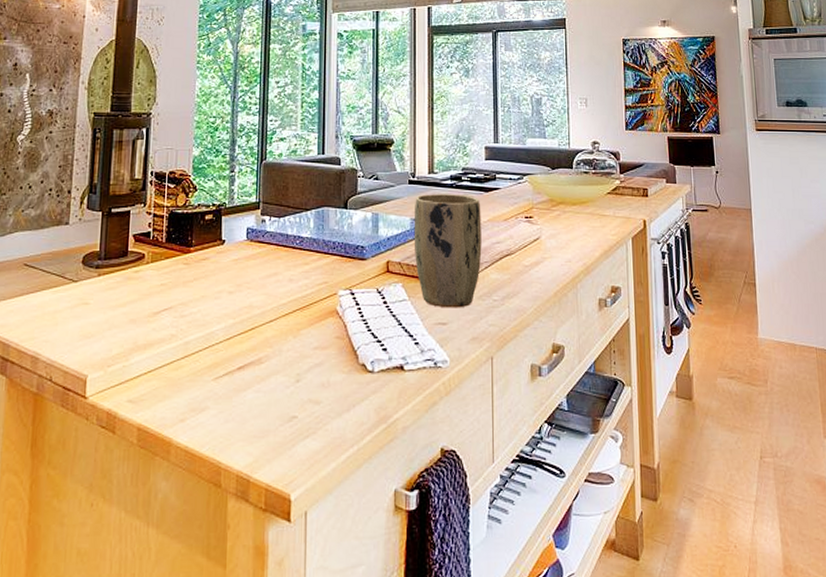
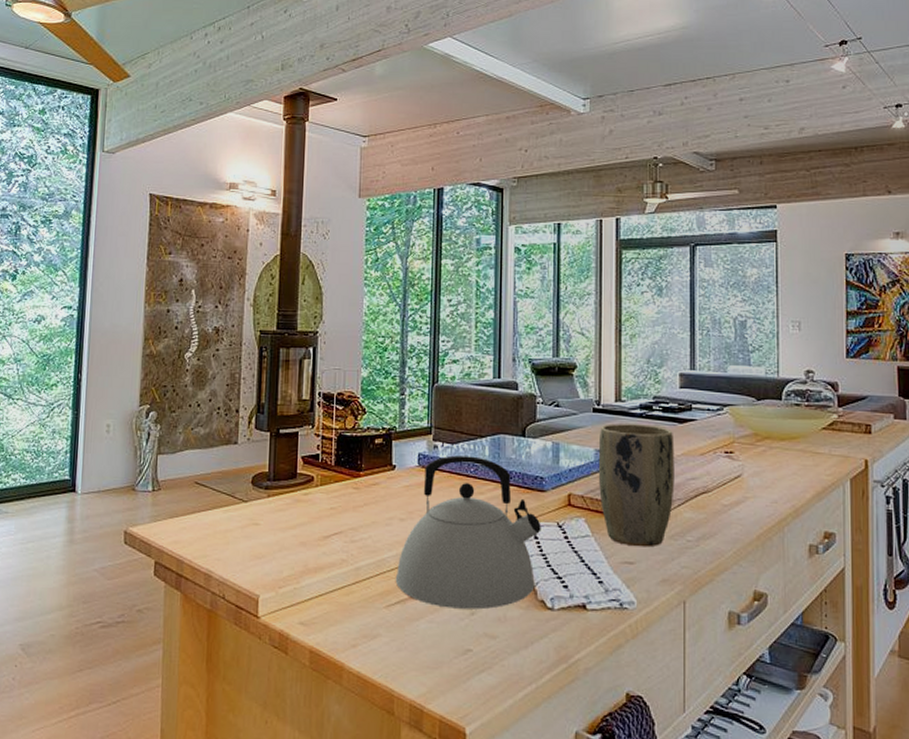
kettle: none [223,229,362,377] -> present [395,455,541,610]

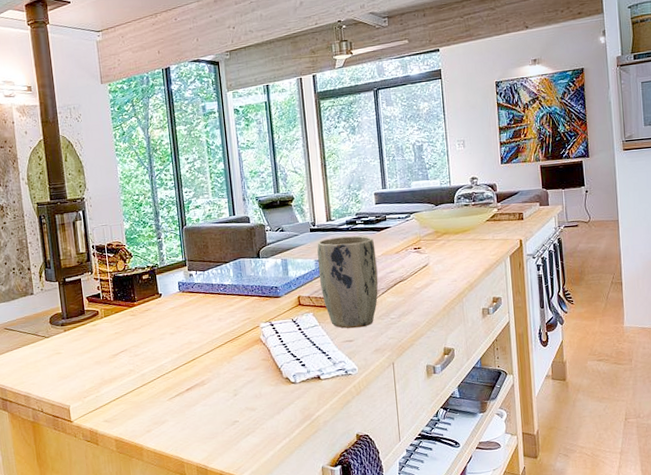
kettle: present [395,455,541,610] -> none [173,278,280,394]

